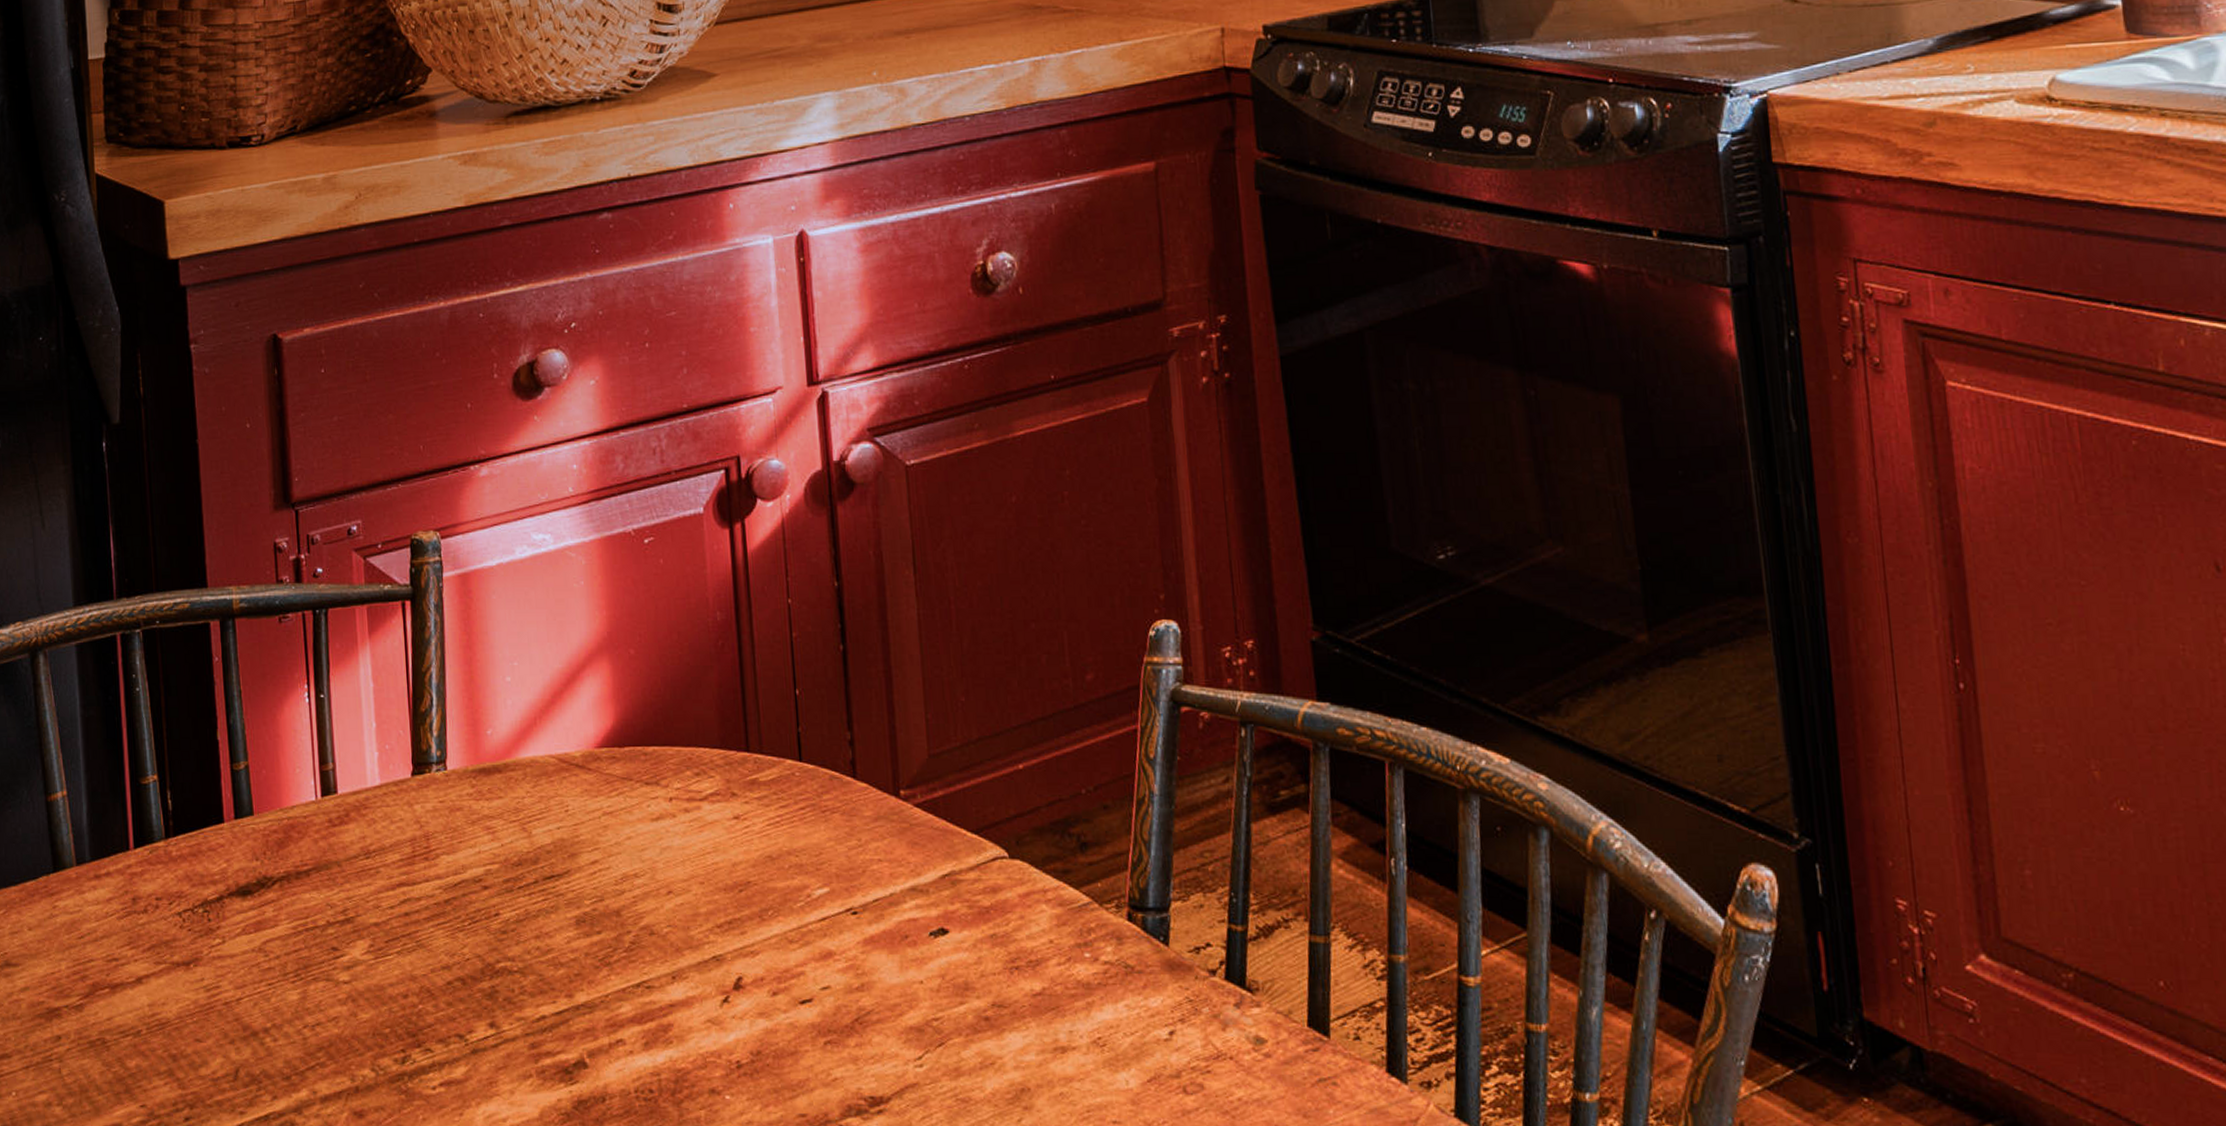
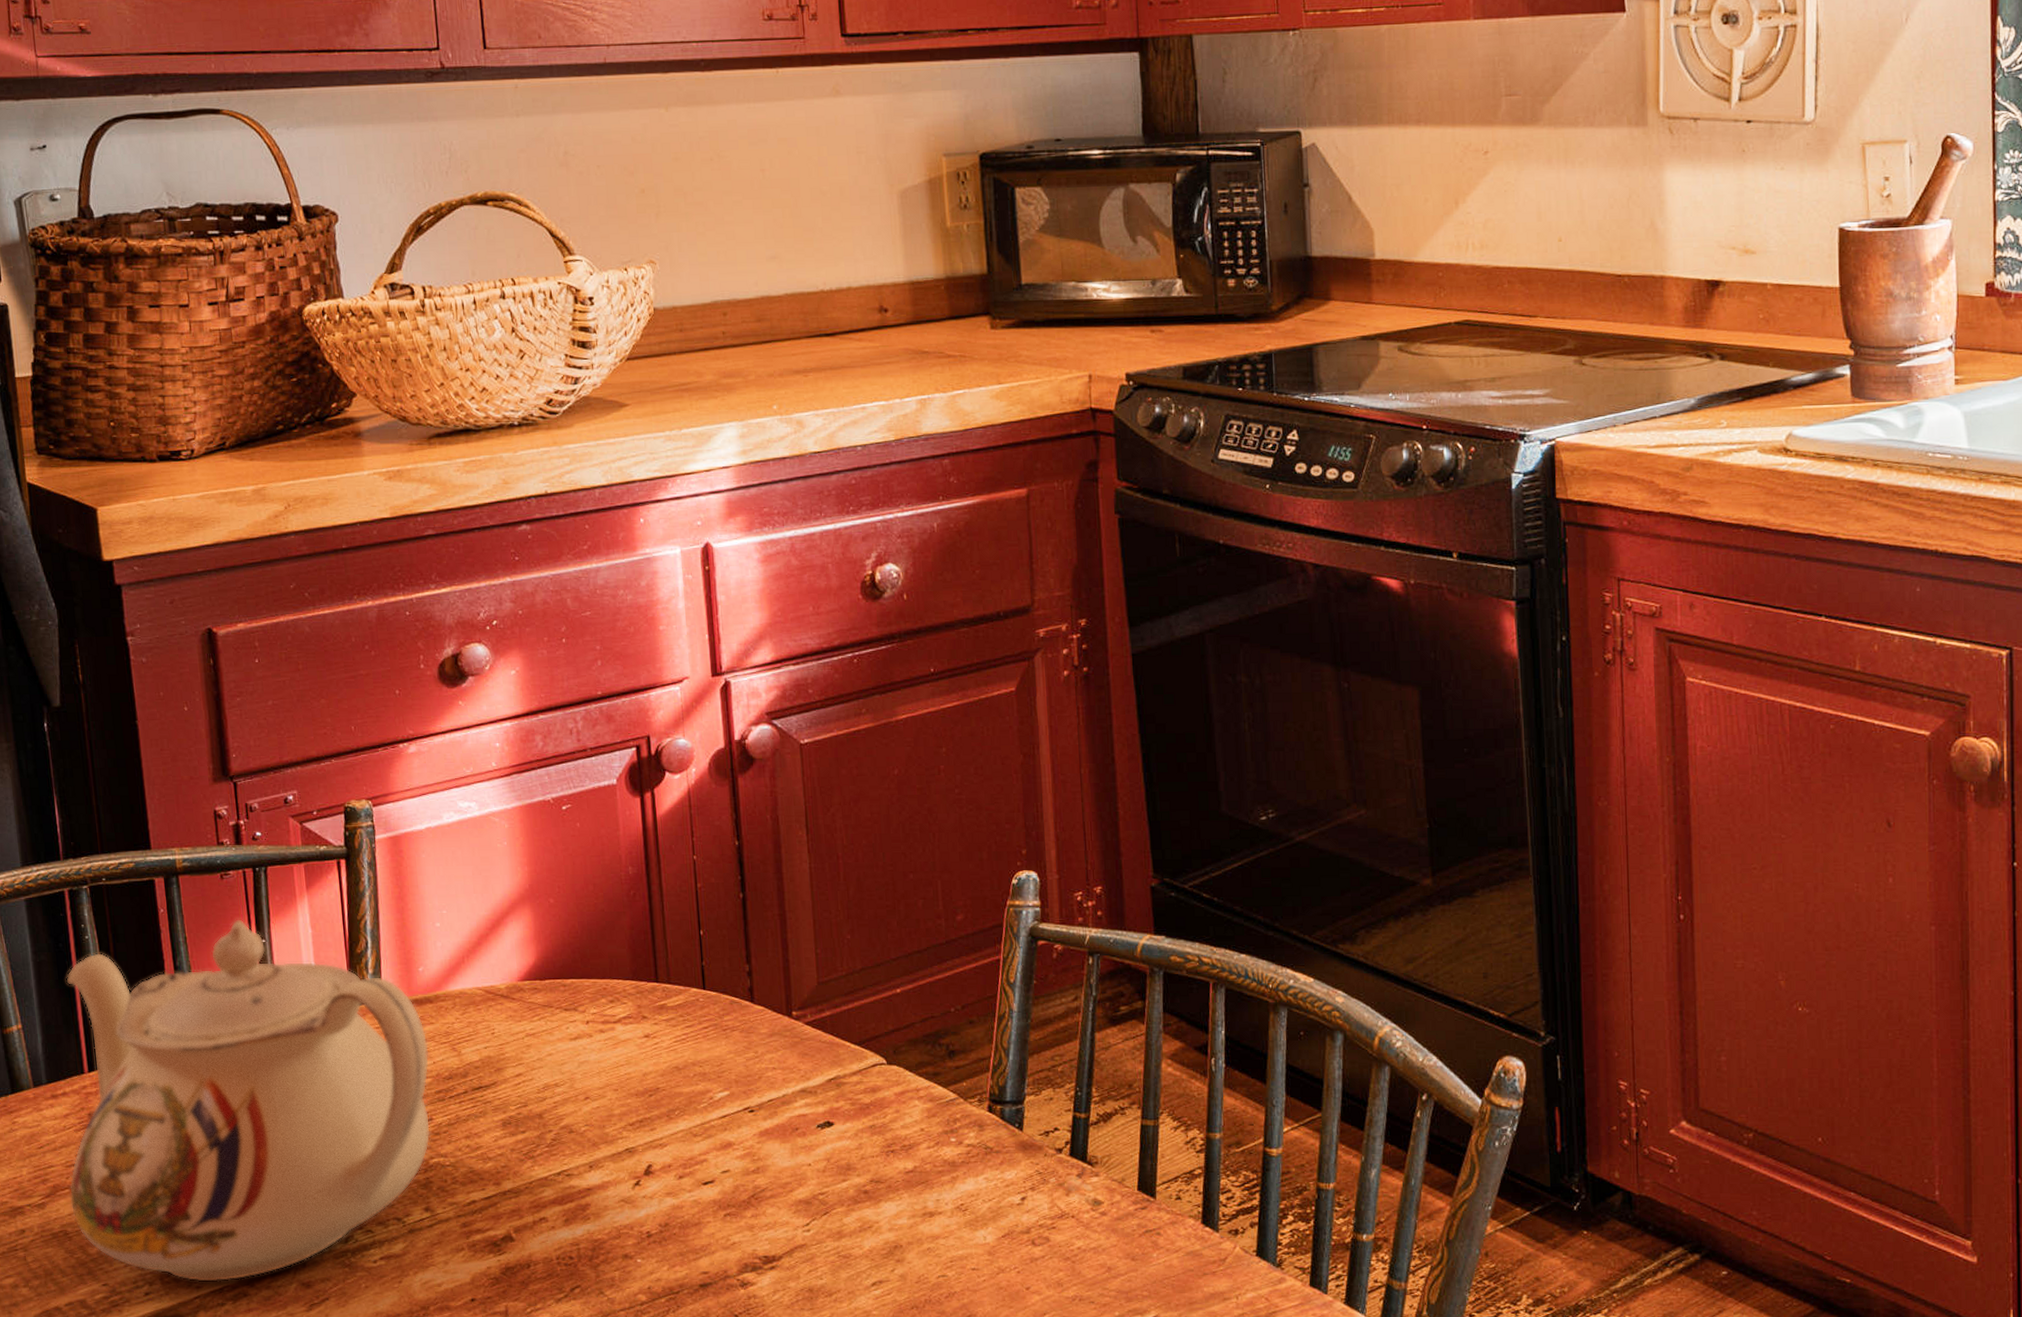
teapot: none [109,670,498,1107] -> present [66,919,431,1282]

